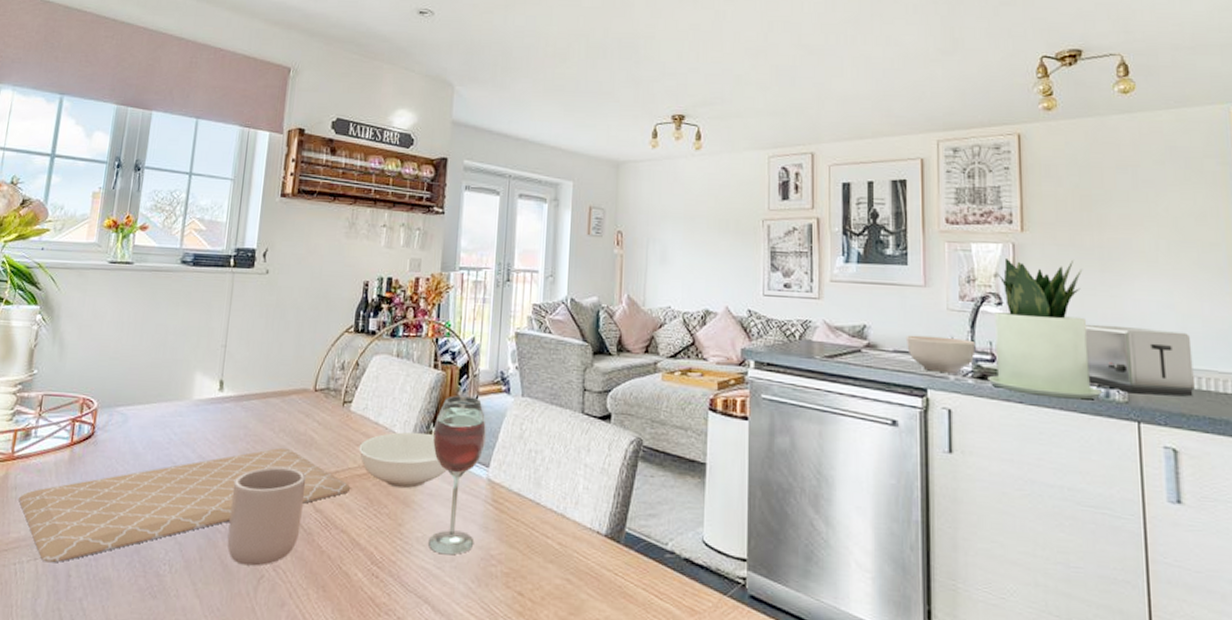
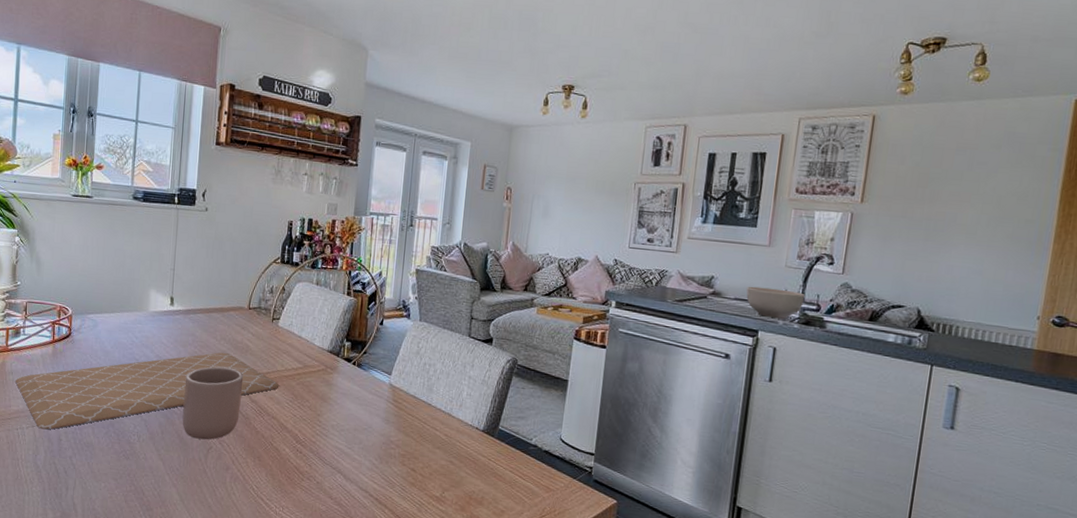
bowl: present [359,432,447,489] -> none [285,344,357,388]
wineglass: present [429,396,486,555] -> none [341,318,390,439]
planter: present [987,259,1103,400] -> none [811,226,909,346]
toaster: present [1085,324,1195,397] -> none [896,283,991,347]

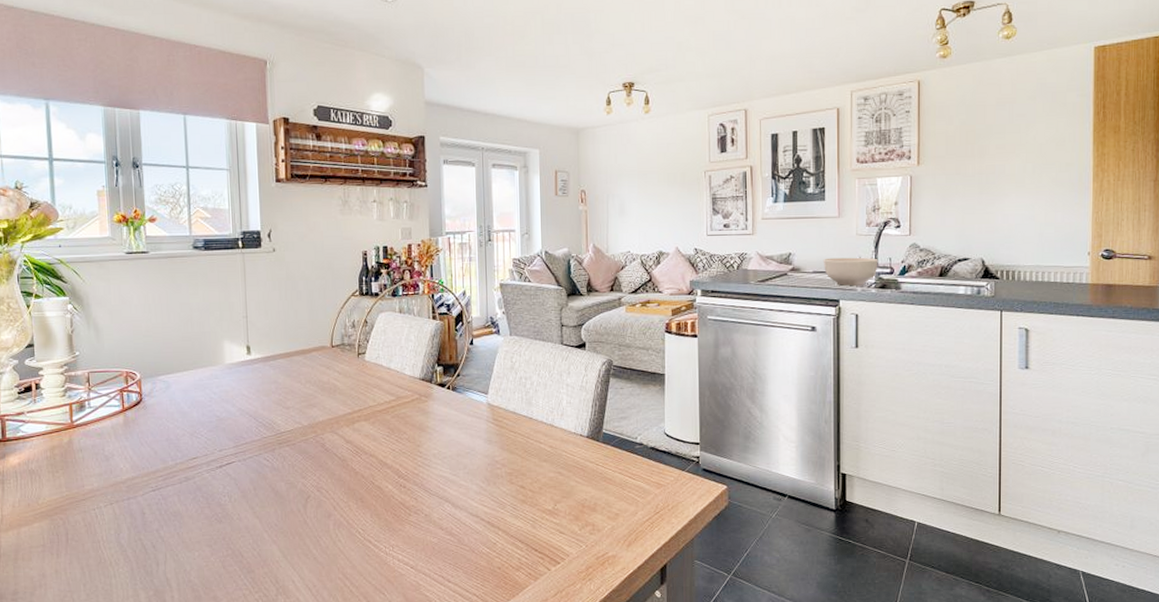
placemat: present [15,352,280,430] -> none [86,396,374,505]
mug: present [182,366,244,440] -> none [272,410,336,490]

